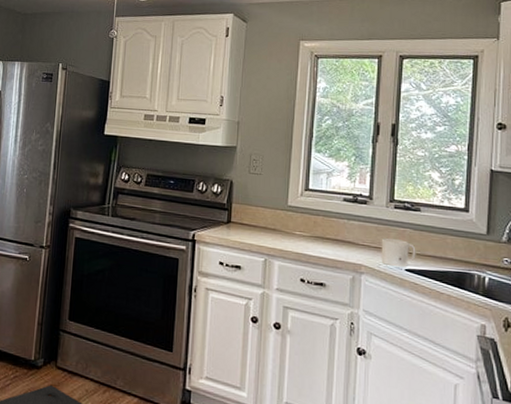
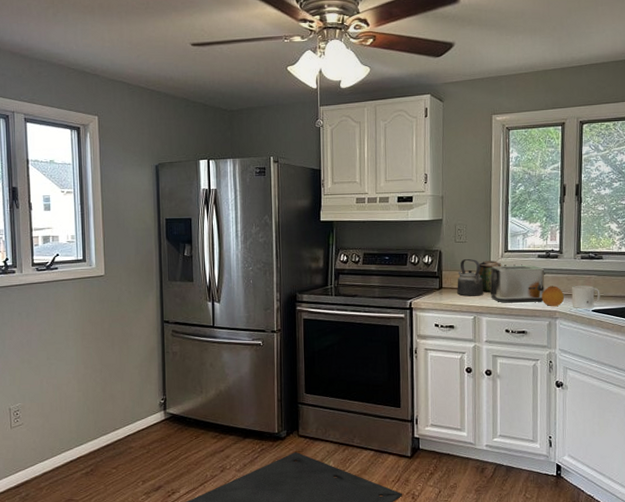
kettle: none [247,193,278,237] -> present [457,259,484,297]
canister: none [272,198,301,234] -> present [478,261,502,293]
toaster: none [286,205,352,252] -> present [490,265,546,303]
fruit: none [345,235,373,259] -> present [541,286,565,306]

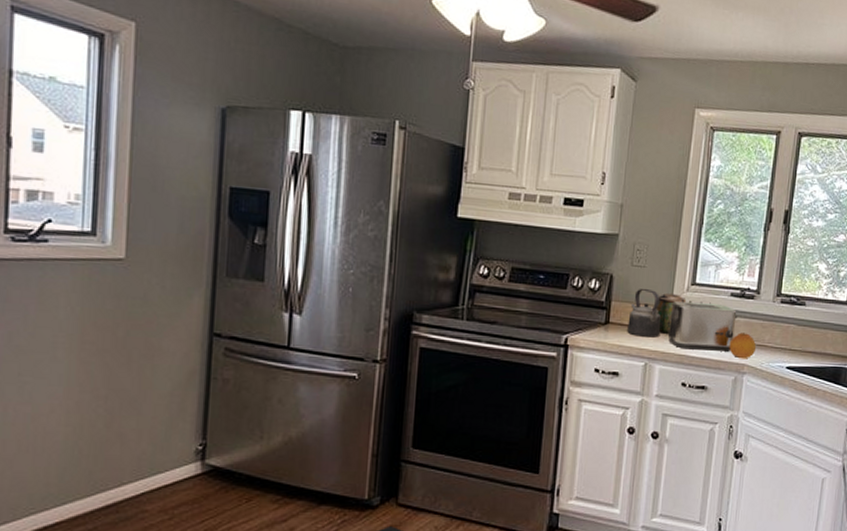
mug: present [571,285,601,309] -> none [763,334,798,366]

